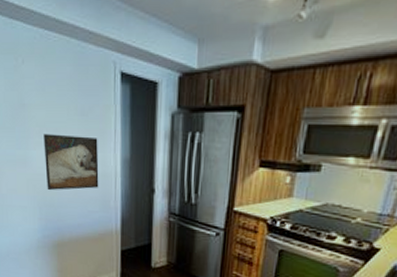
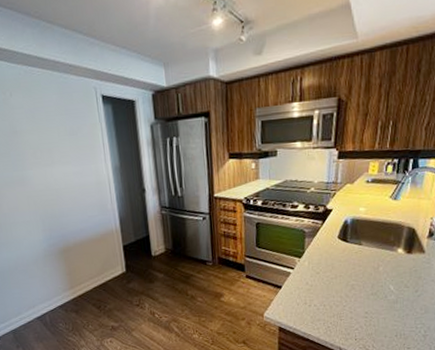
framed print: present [43,133,99,191] -> none [38,152,95,204]

